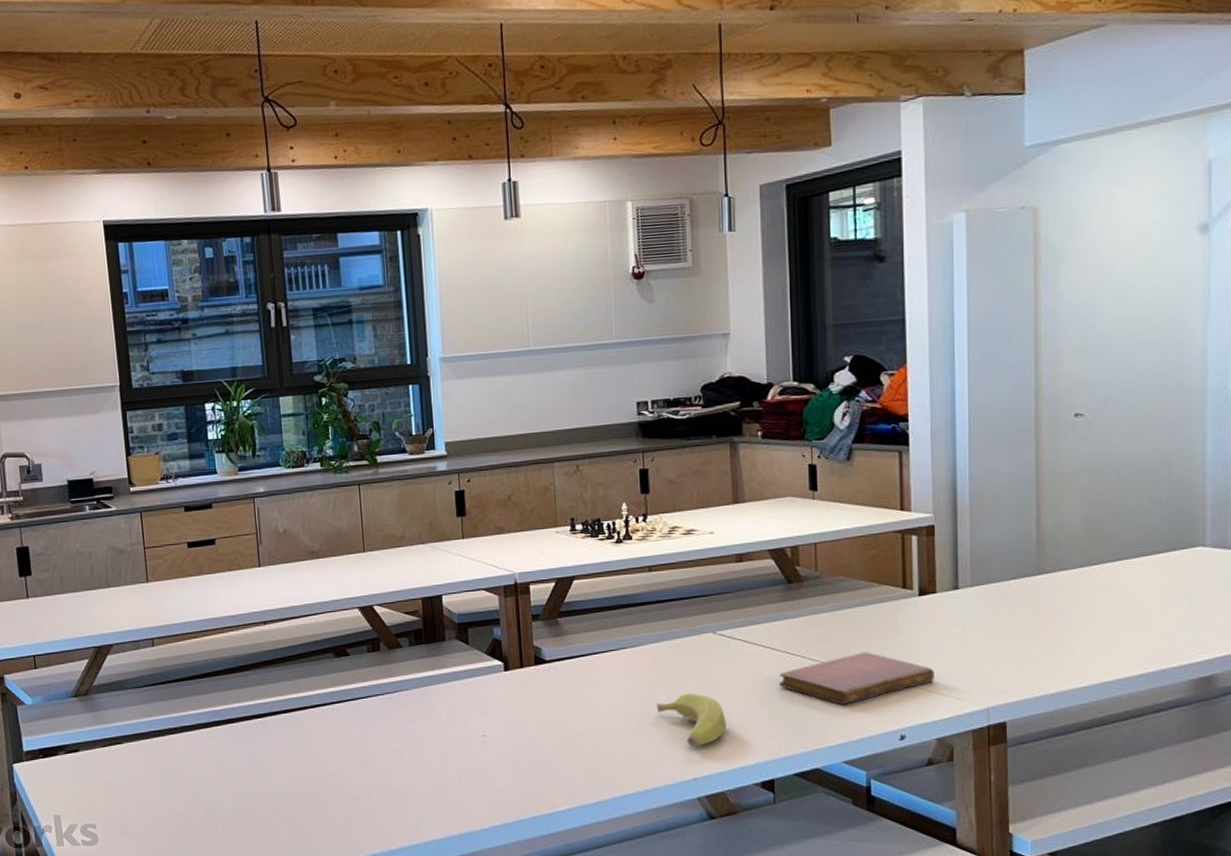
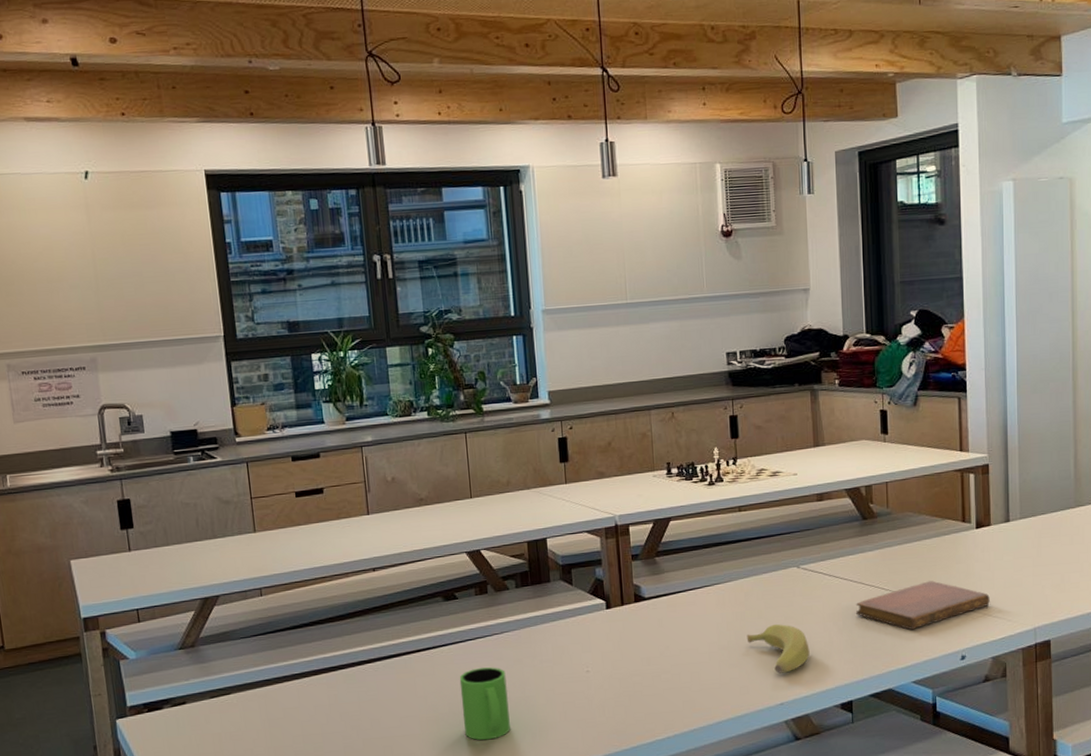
mug: none [350,727,402,803] -> present [459,667,510,740]

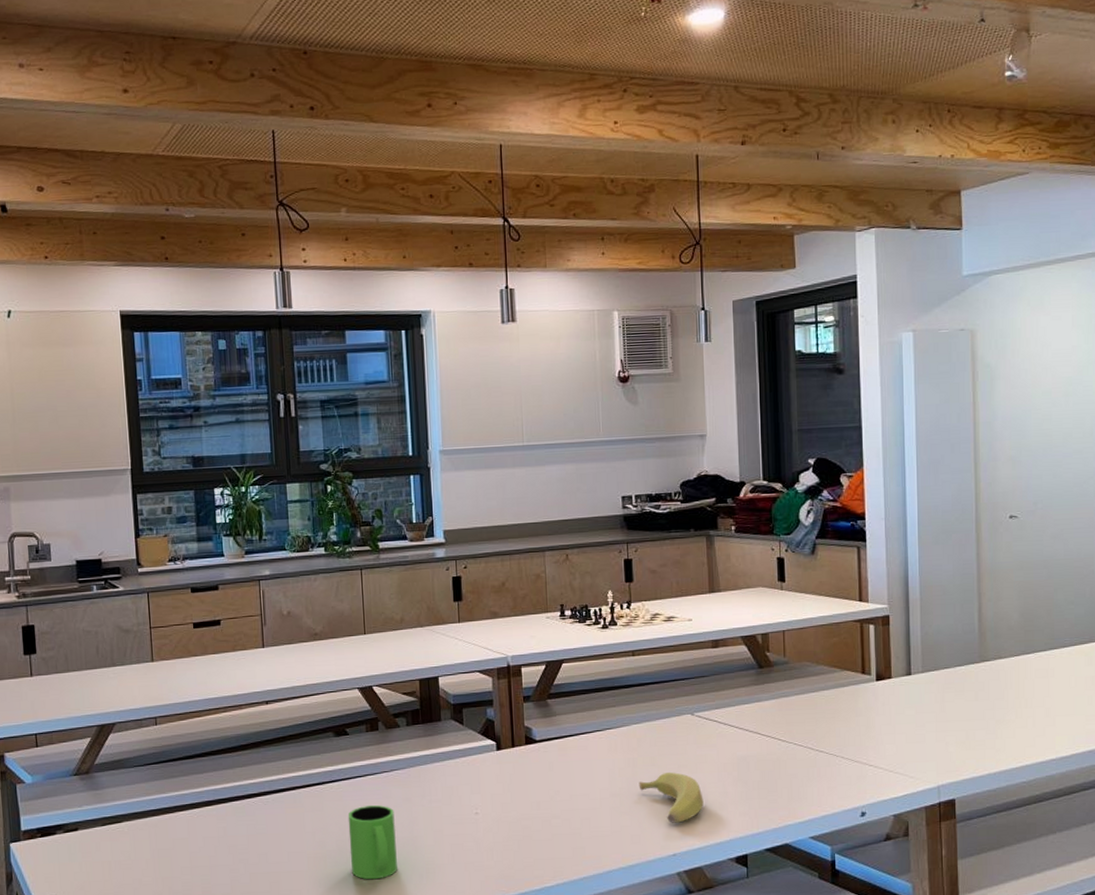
notebook: present [855,581,990,630] -> none [751,733,891,784]

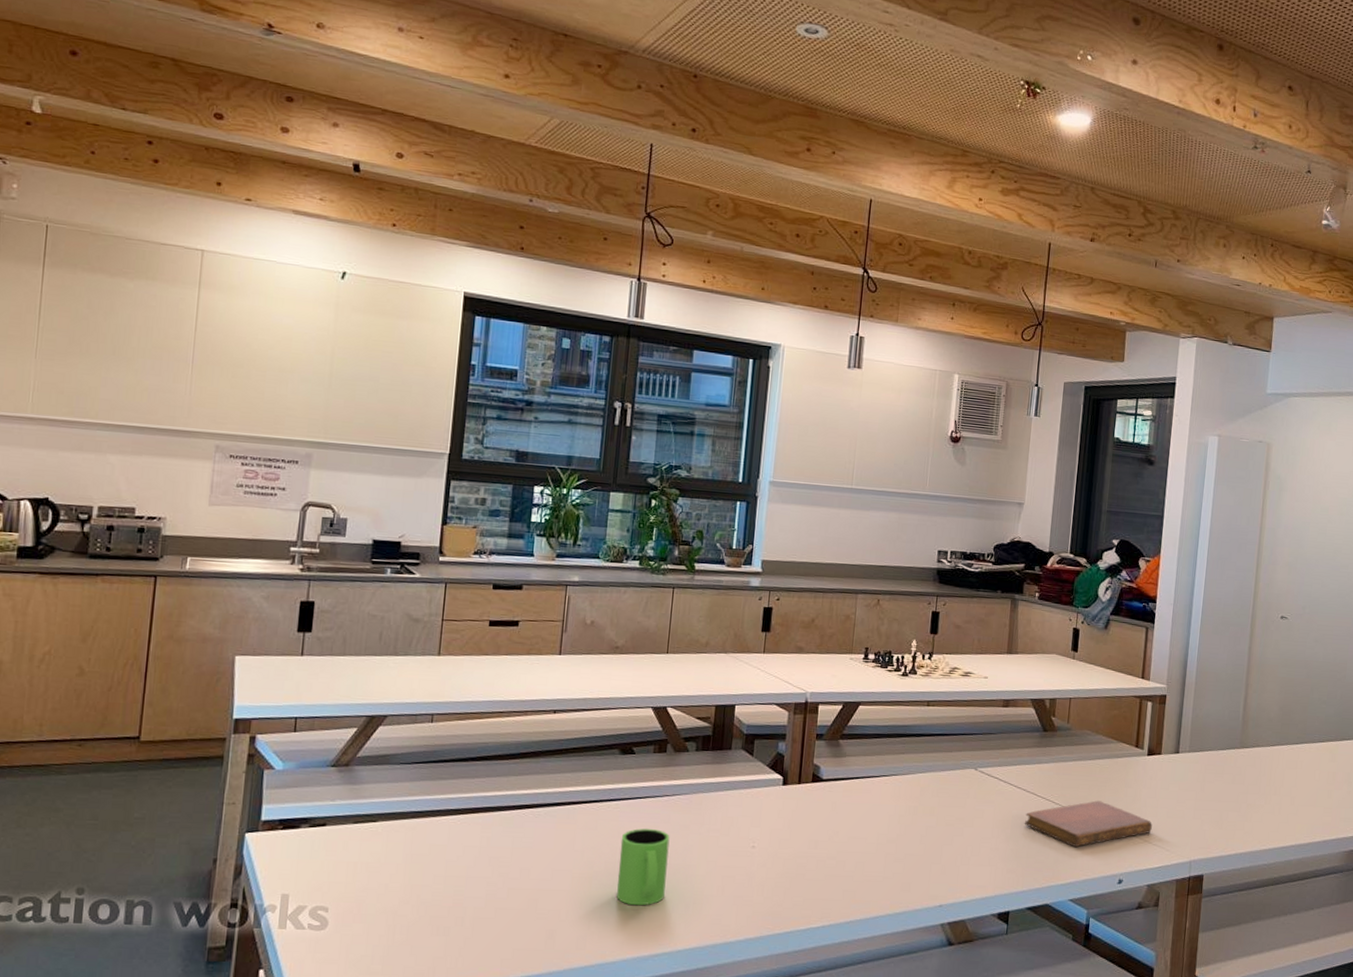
banana: present [638,772,704,823] -> none [916,824,976,875]
notebook: none [751,733,891,784] -> present [1024,800,1152,848]

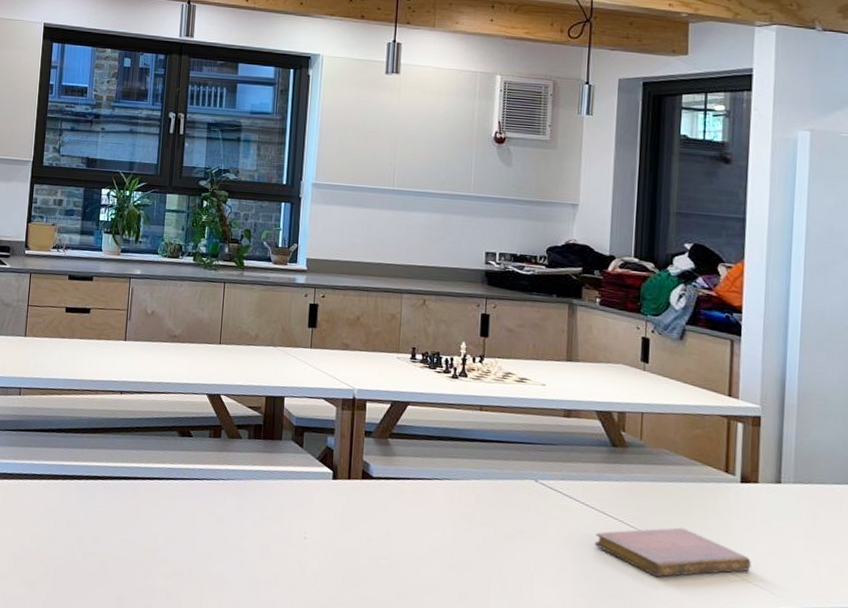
mug: present [617,829,670,906] -> none [178,508,226,583]

